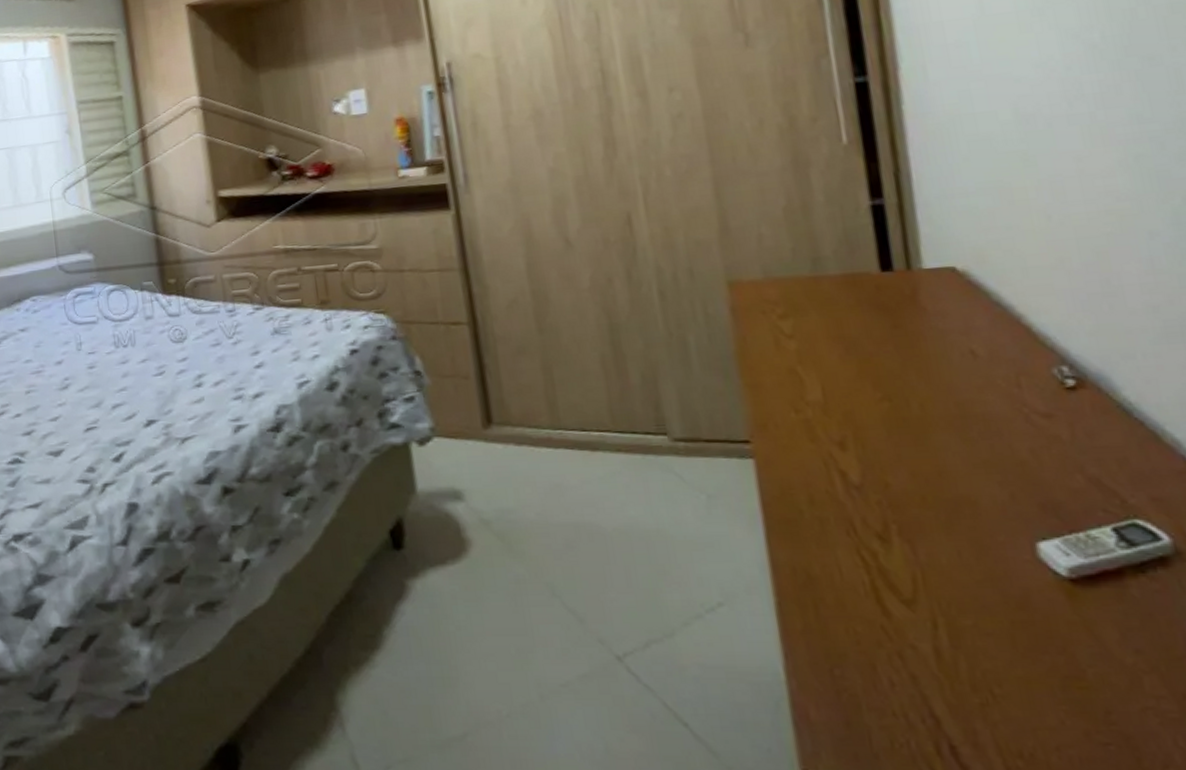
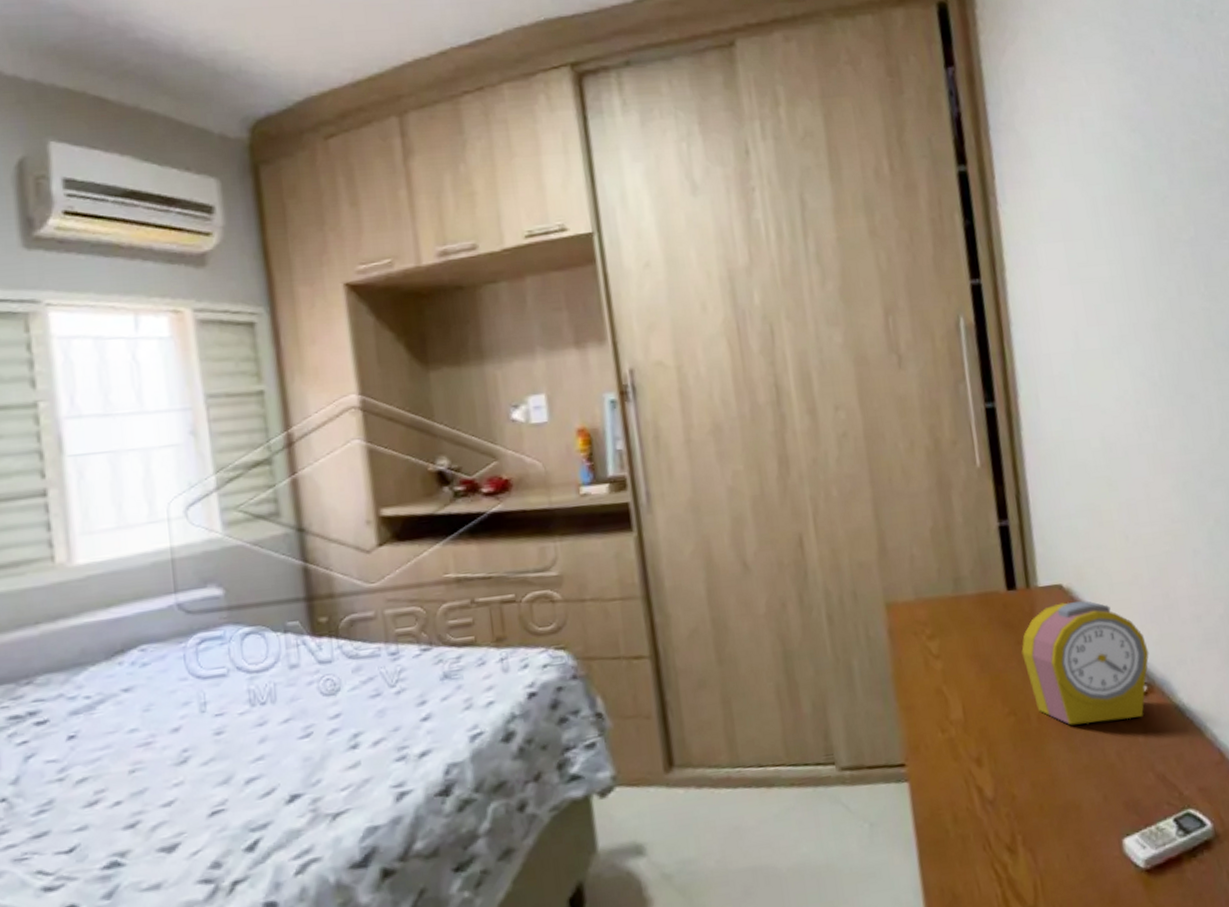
alarm clock: none [899,284,1080,417] -> present [1021,600,1149,726]

